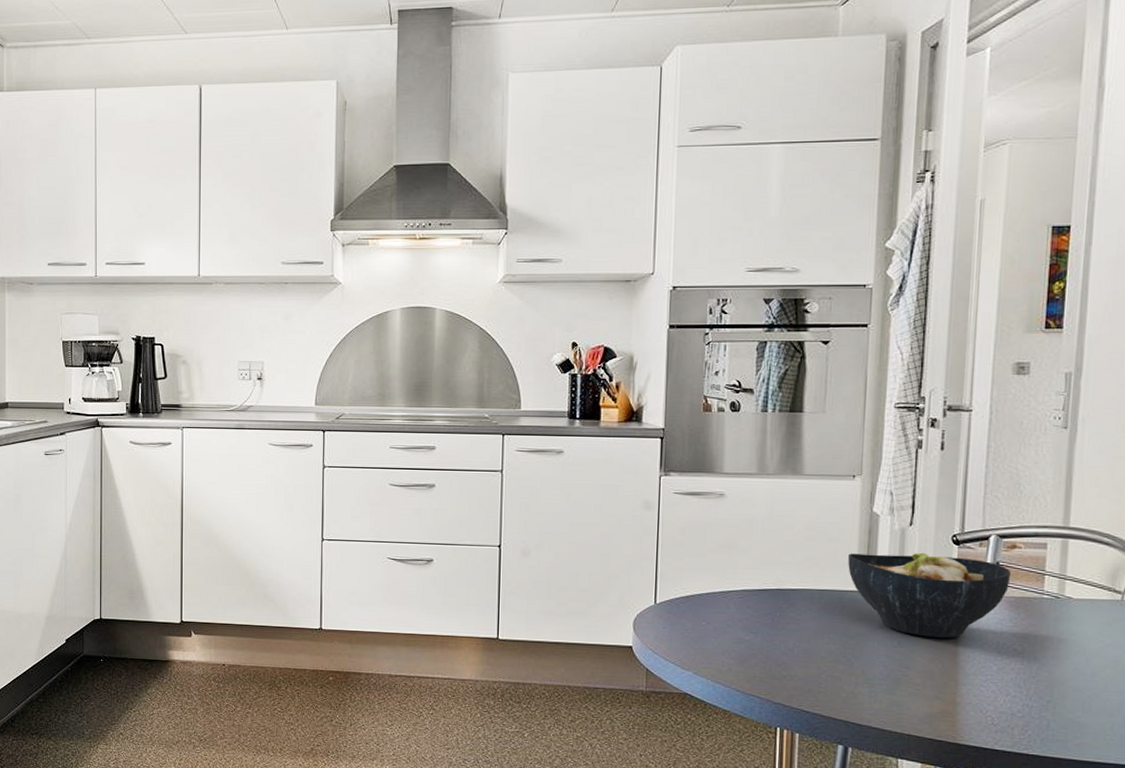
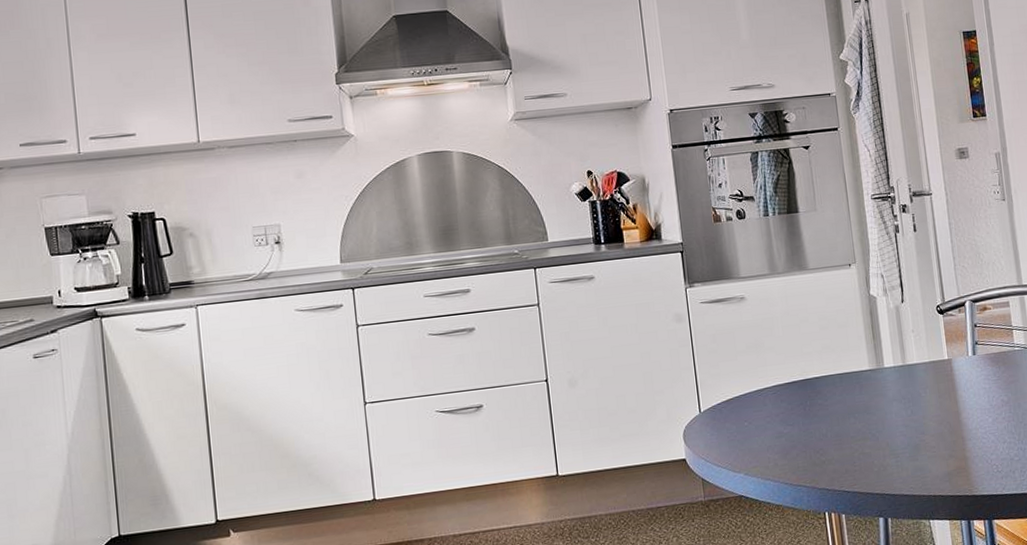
bowl: present [848,552,1010,638] -> none [857,324,988,402]

